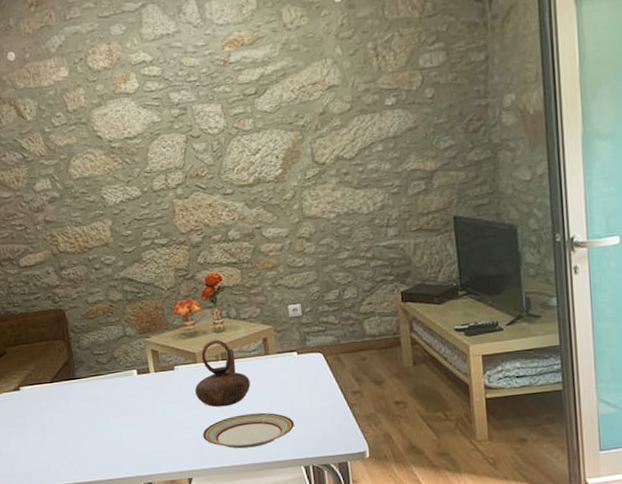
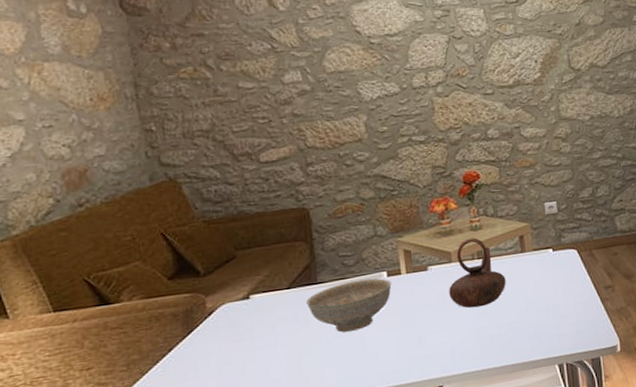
decorative bowl: none [67,375,142,424] -> present [306,278,392,333]
plate: present [203,412,295,449] -> none [455,311,550,351]

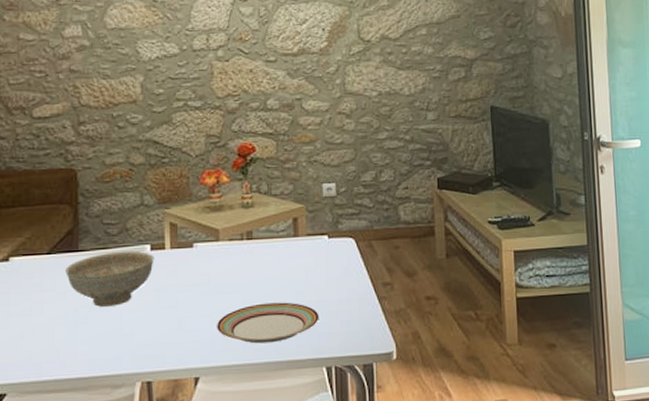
teapot: present [449,238,506,308] -> none [214,216,275,294]
plate: none [455,311,550,351] -> present [217,302,319,344]

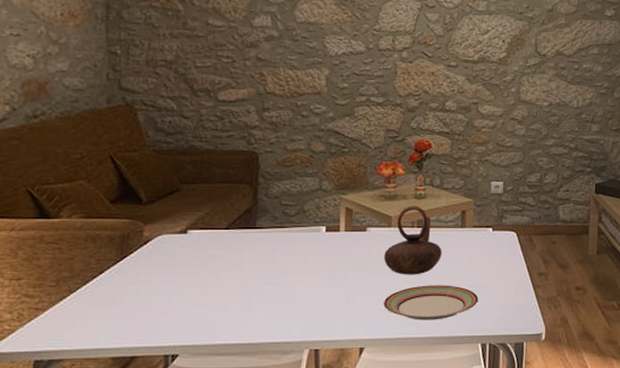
decorative bowl: present [66,250,154,307] -> none [242,231,329,280]
teapot: none [214,216,275,294] -> present [384,206,442,275]

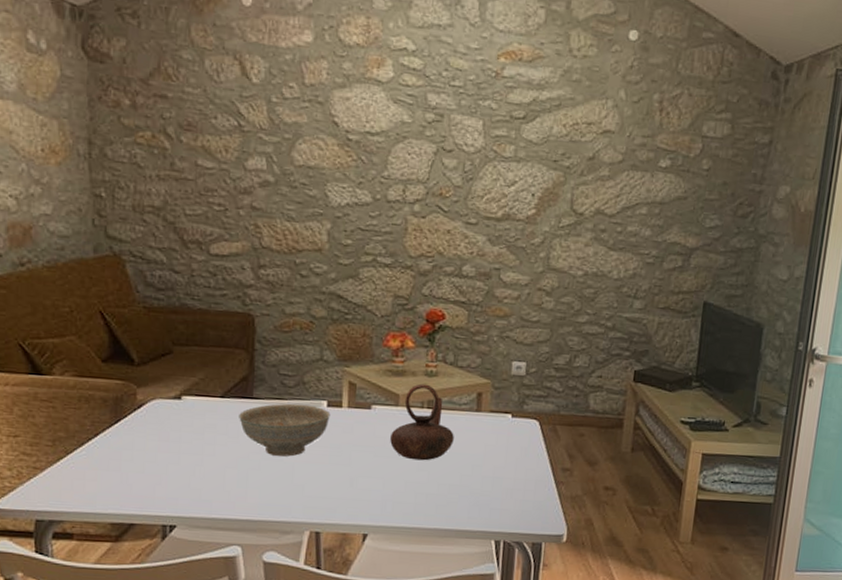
decorative bowl: none [242,231,329,280] -> present [239,403,331,457]
plate: present [383,285,479,320] -> none [389,472,494,511]

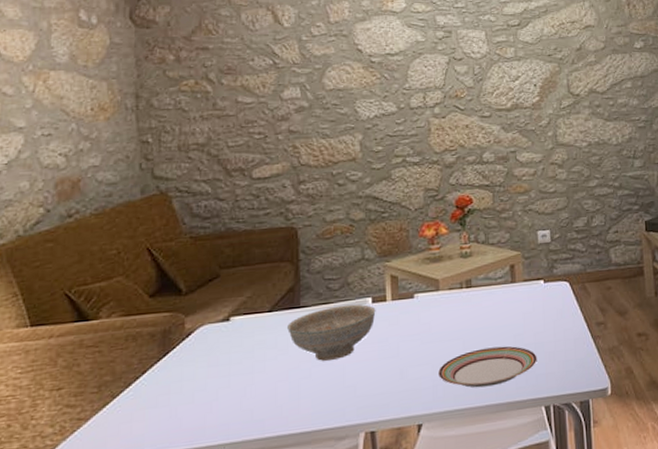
plate: none [389,472,494,511] -> present [439,346,537,388]
teapot: present [390,383,454,461] -> none [435,265,494,341]

